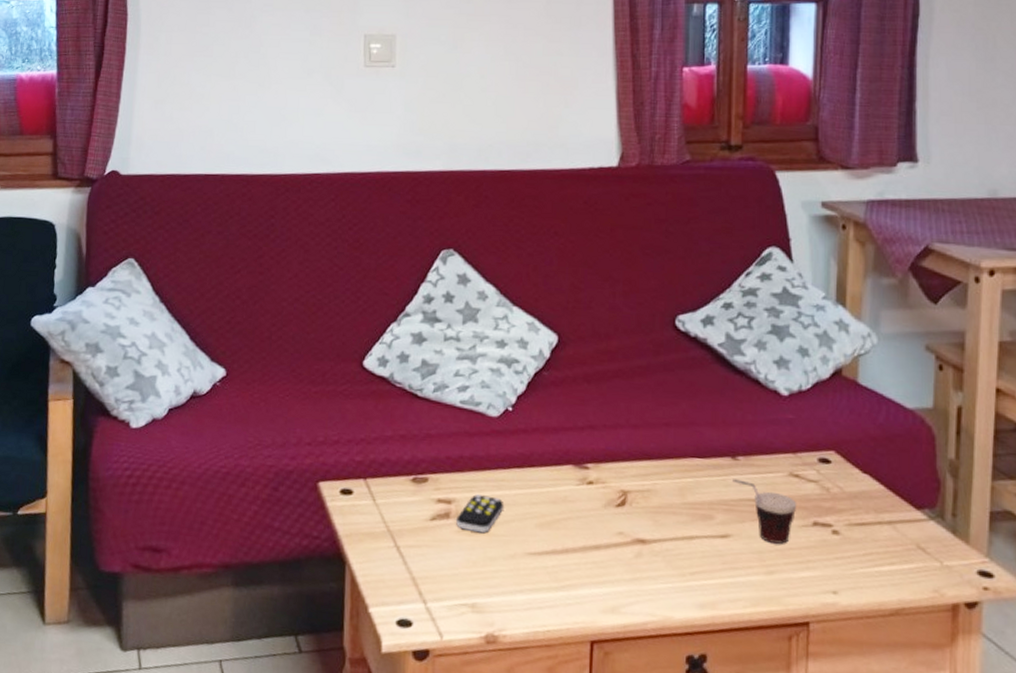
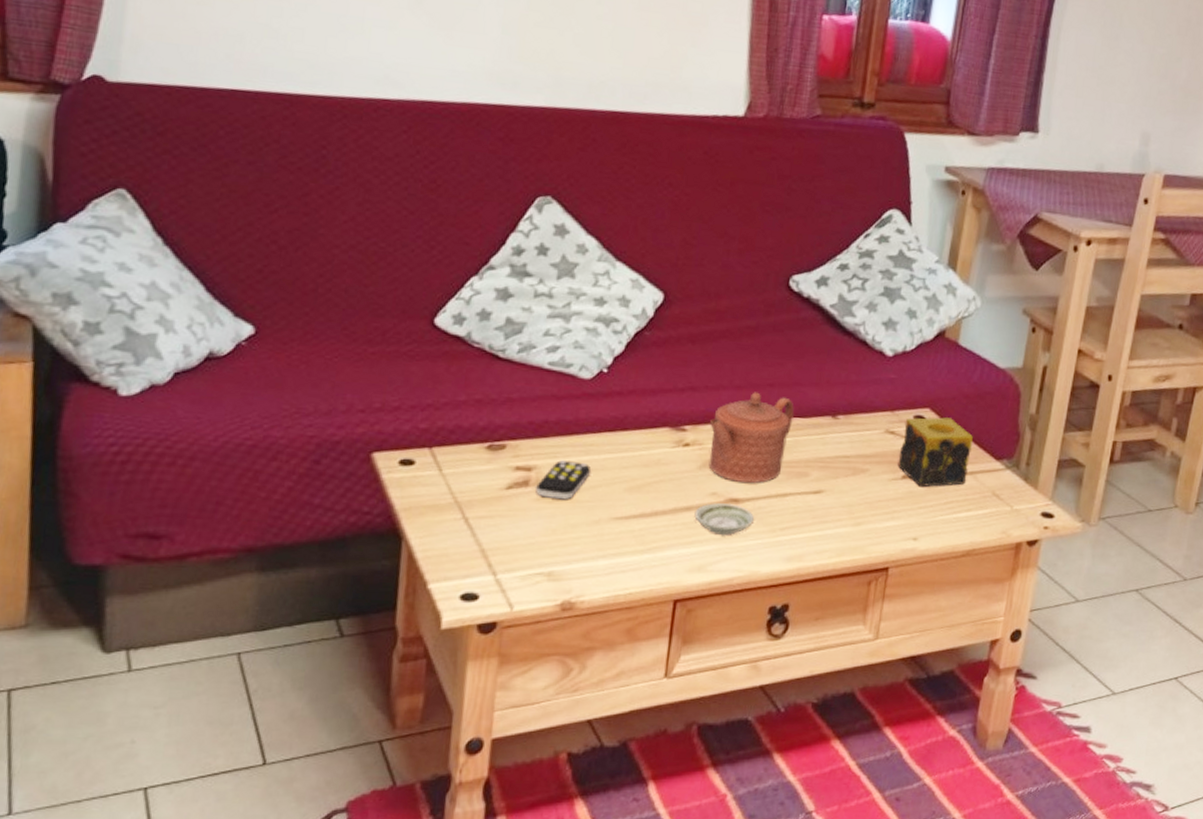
saucer: none [603,543,662,578] -> present [694,503,754,536]
teapot: none [611,431,692,524] -> present [708,392,794,483]
cup: present [732,479,797,544] -> none [830,437,890,497]
candle: none [806,460,886,536] -> present [897,417,973,487]

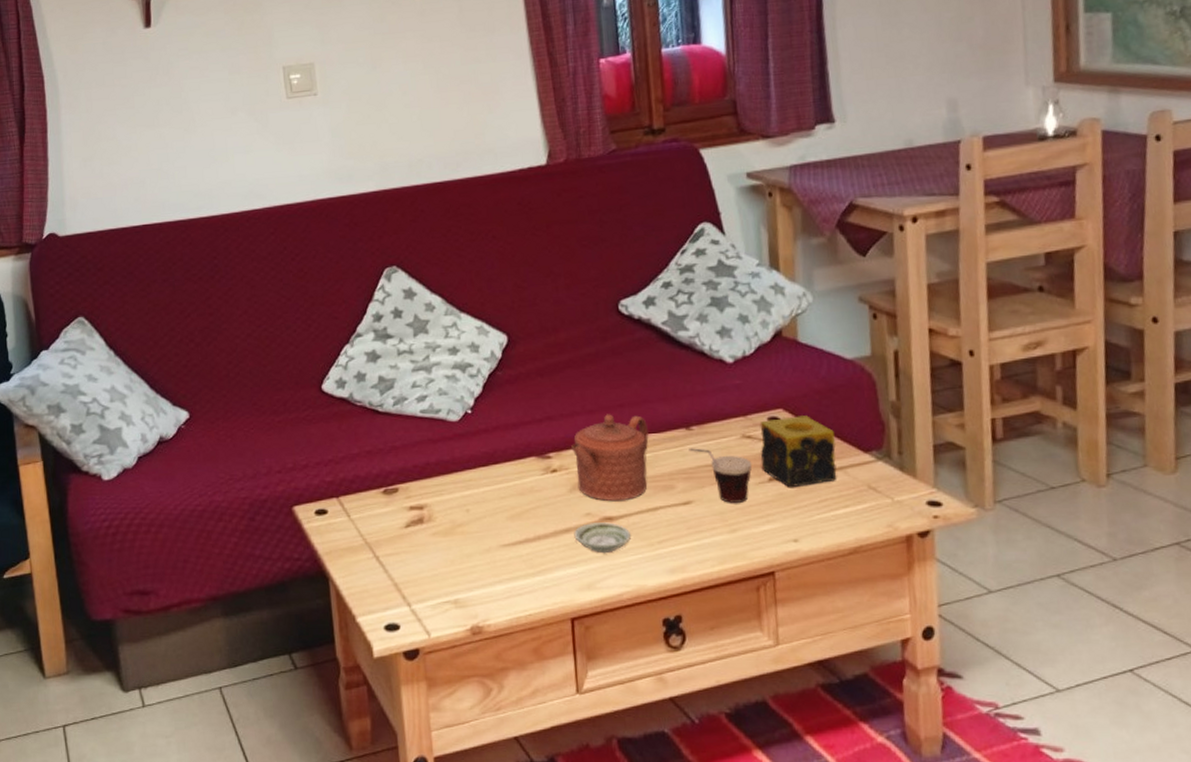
remote control: present [536,459,590,500] -> none [430,496,474,533]
cup: none [830,437,890,497] -> present [689,448,752,503]

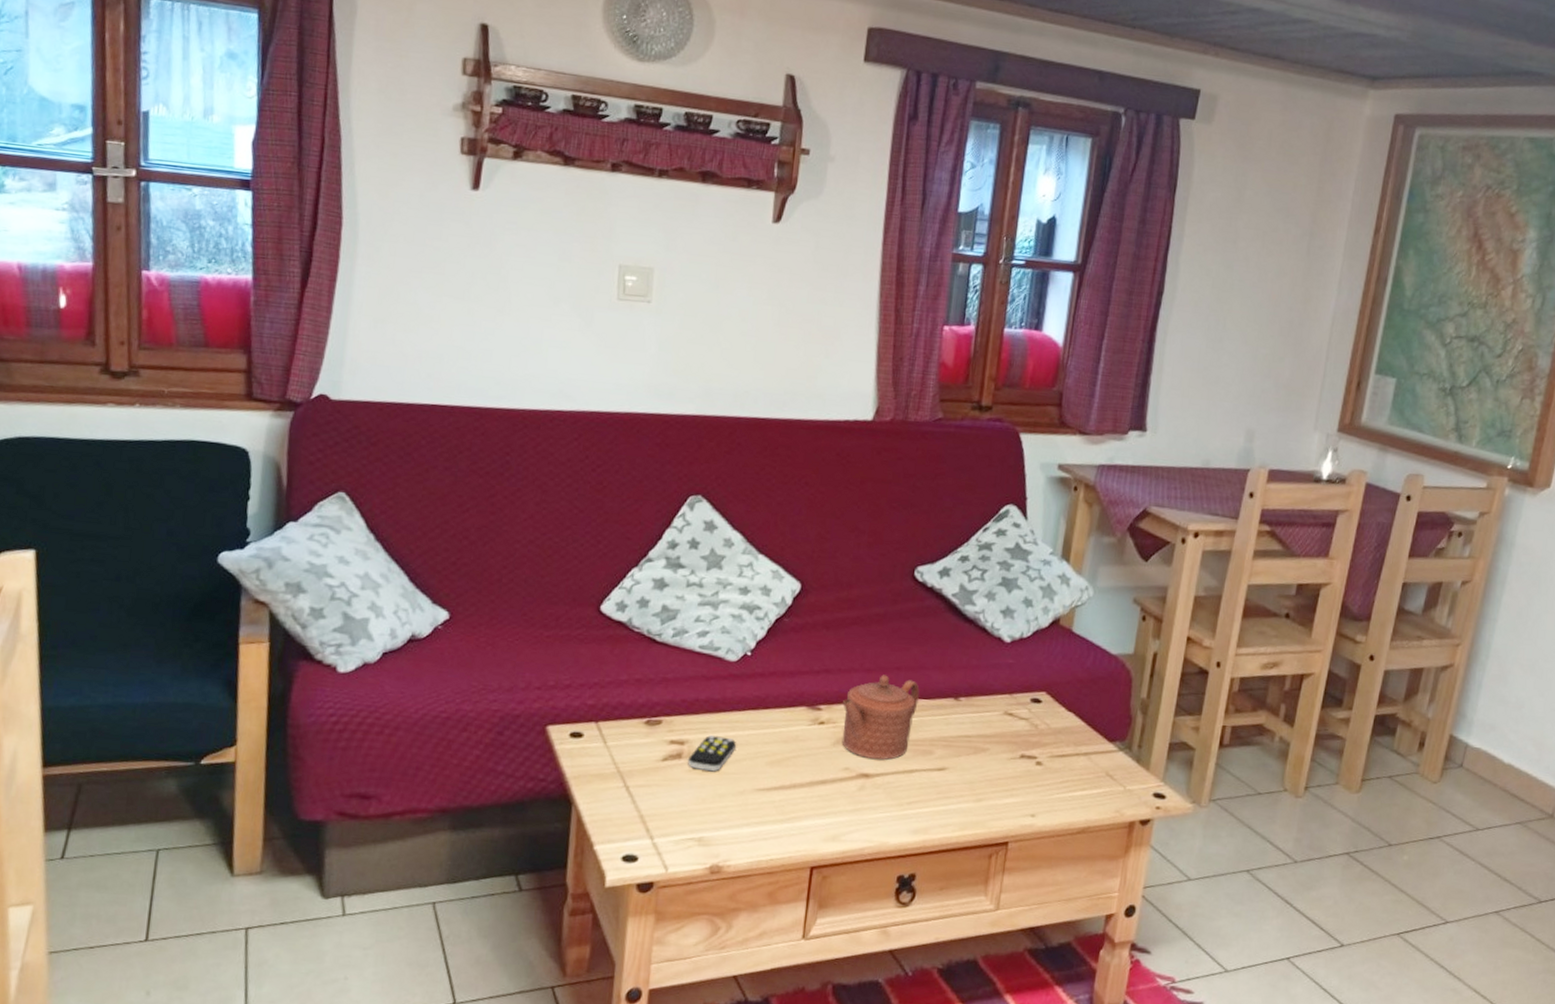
remote control: none [430,496,474,533] -> present [688,734,736,772]
saucer: present [574,522,631,554] -> none [829,777,883,809]
cup: present [689,448,752,503] -> none [953,718,1009,775]
candle: present [760,415,837,487] -> none [1016,700,1087,766]

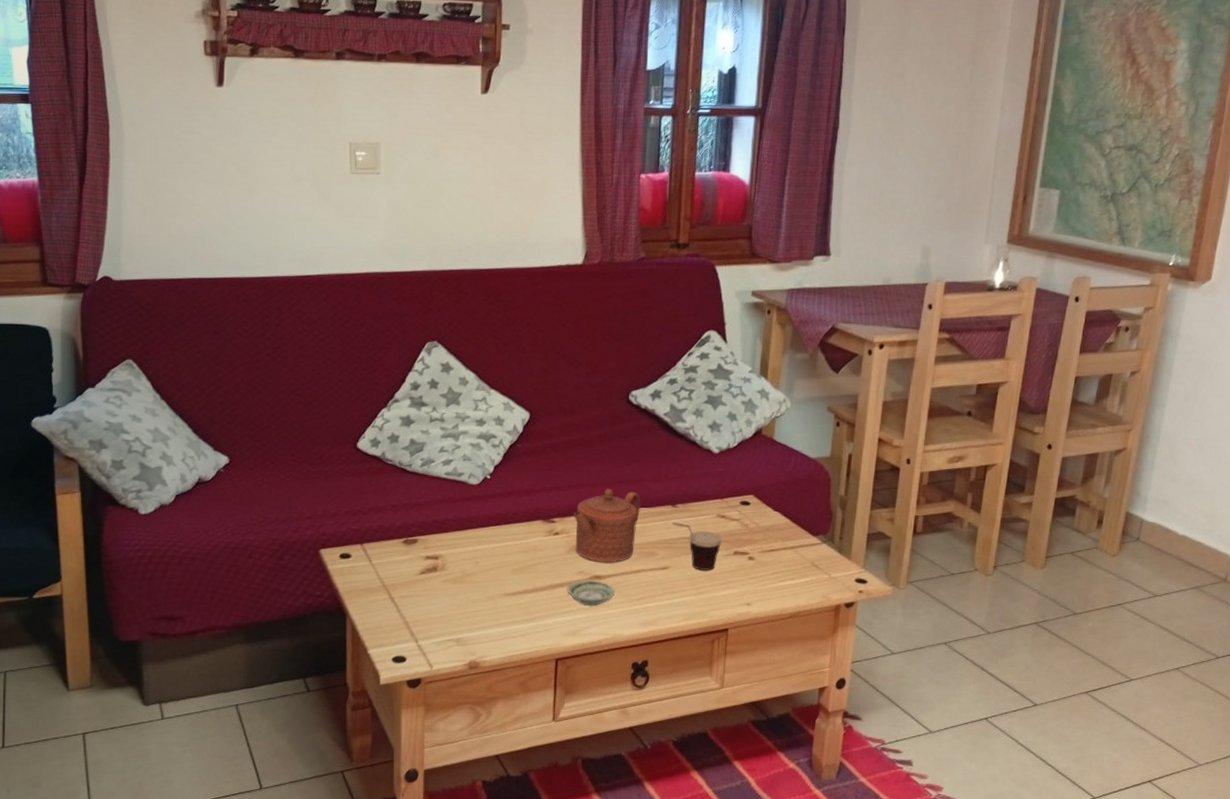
remote control: present [688,734,736,772] -> none [443,549,483,581]
saucer: none [829,777,883,809] -> present [567,580,614,607]
cup: none [953,718,1009,775] -> present [672,522,723,571]

